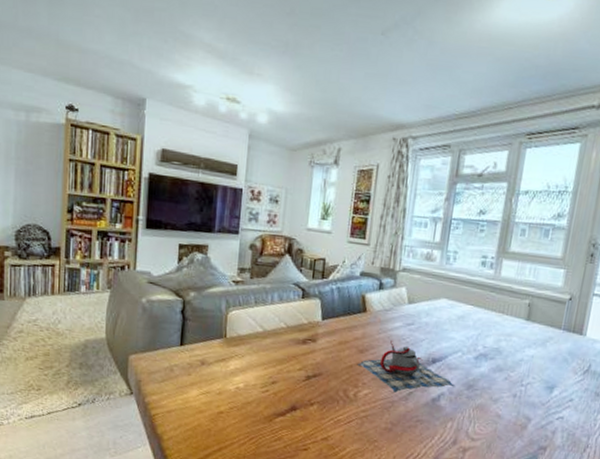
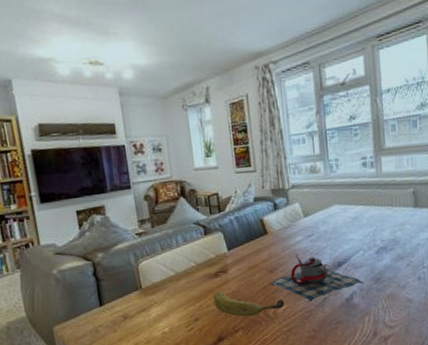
fruit: none [295,359,368,393] -> present [213,291,285,317]

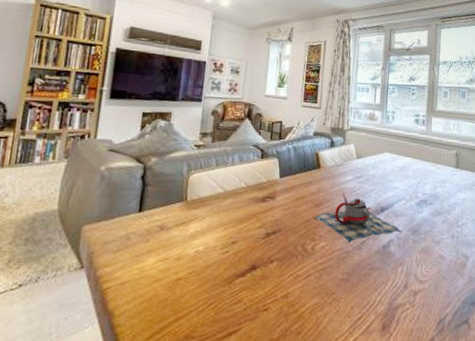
fruit: present [213,291,285,317] -> none [255,216,324,248]

